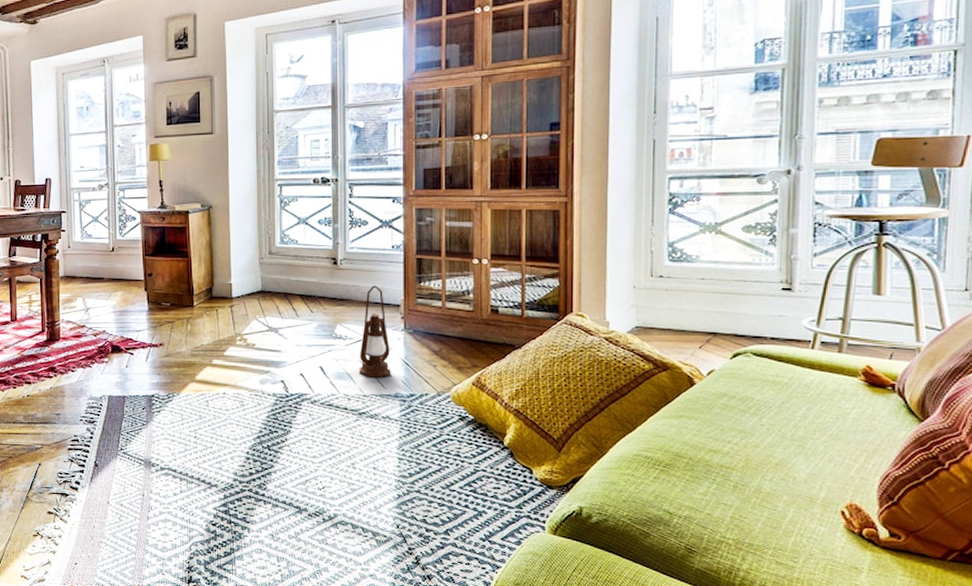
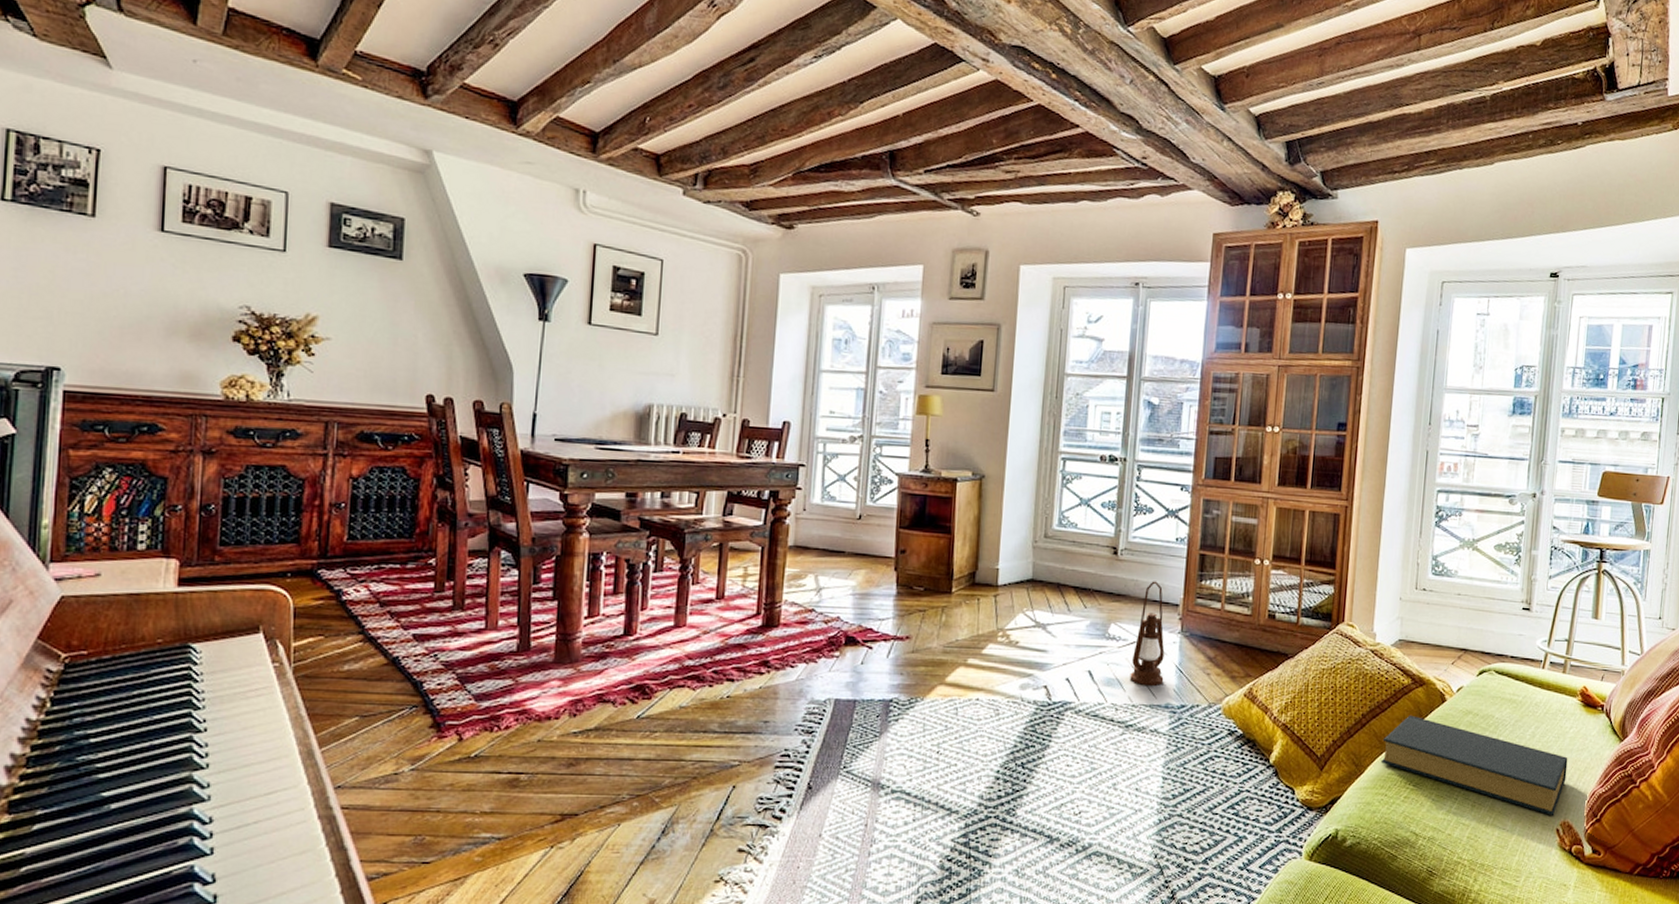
hardback book: none [624,398,851,497] -> present [1380,715,1568,815]

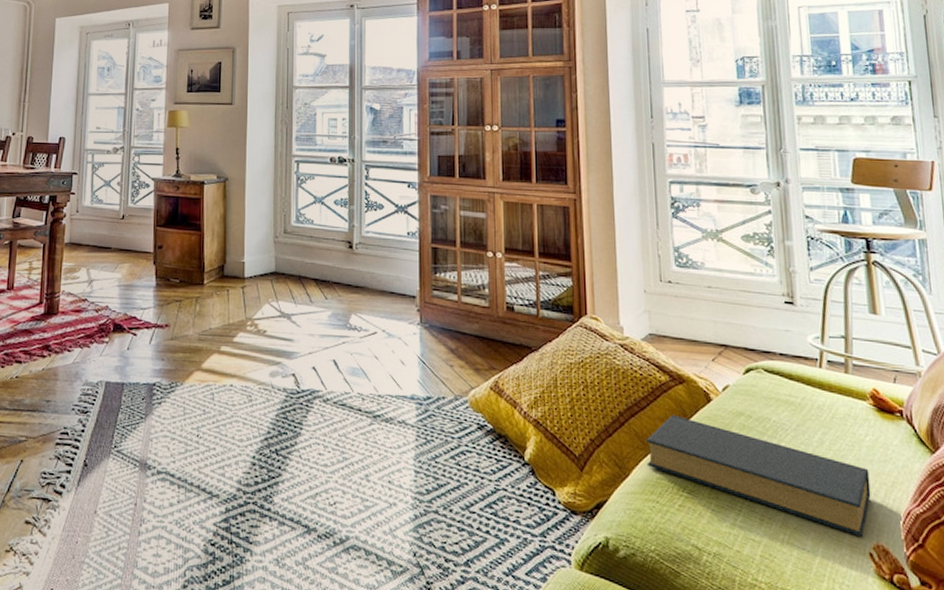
lantern: present [1129,581,1165,687] -> none [374,273,407,377]

